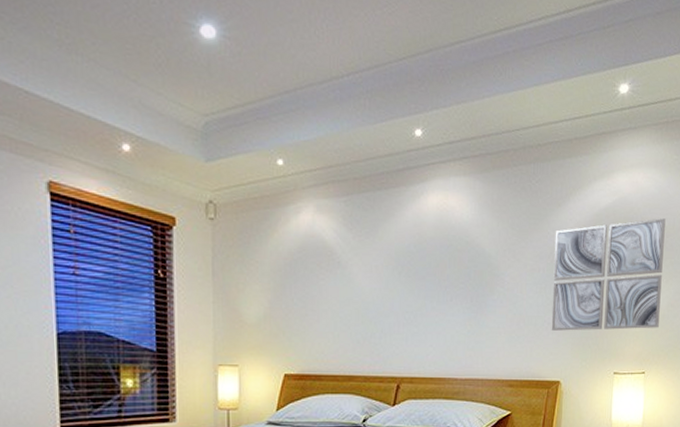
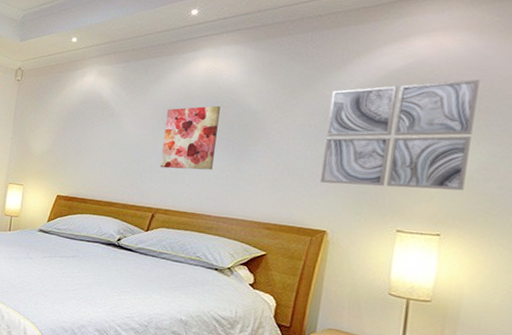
wall art: none [400,249,455,328] -> present [160,105,220,170]

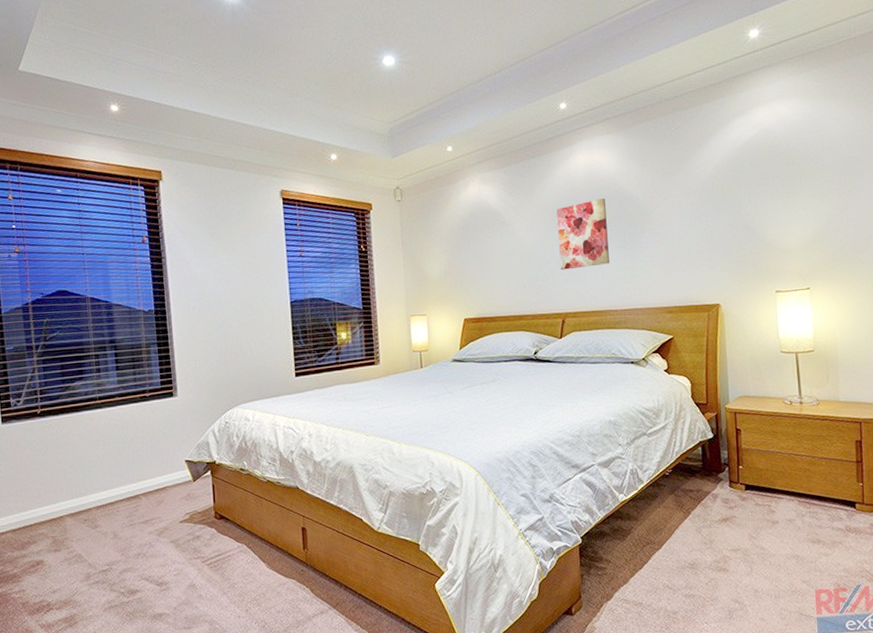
wall art: present [319,79,480,191] -> none [699,141,820,258]

